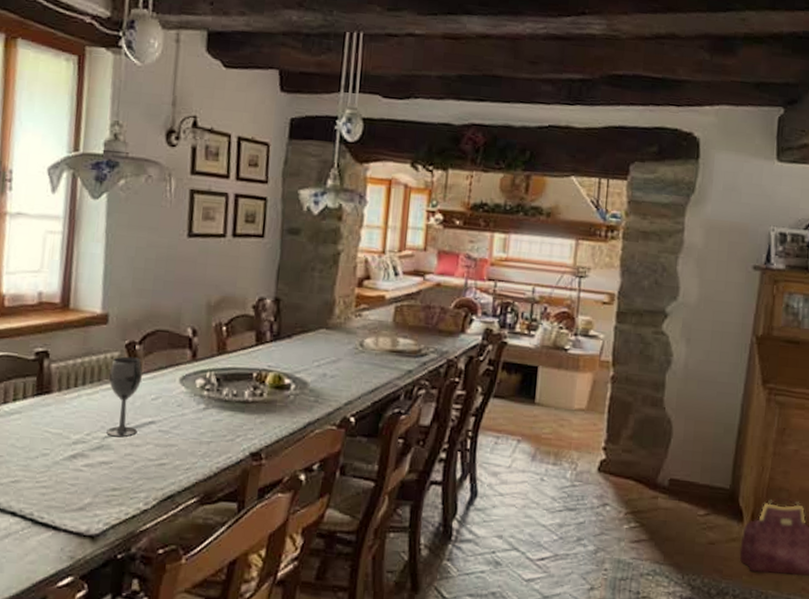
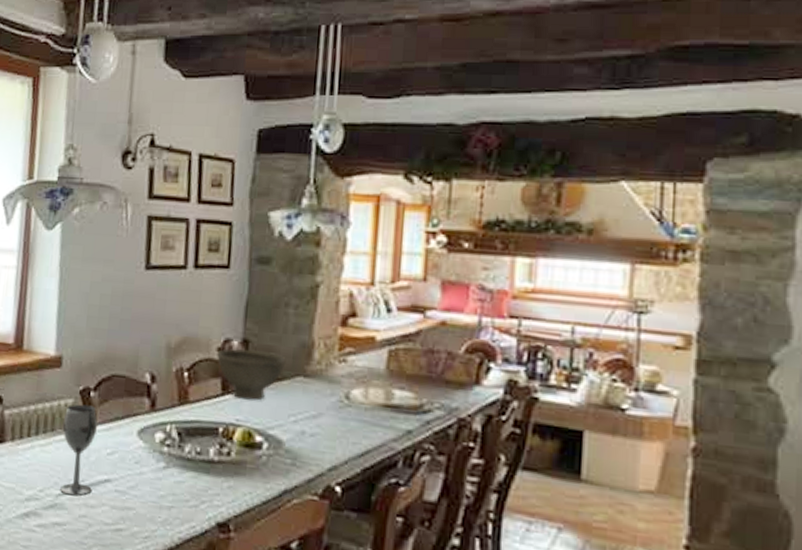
bowl: none [251,305,312,349] -> present [215,348,286,400]

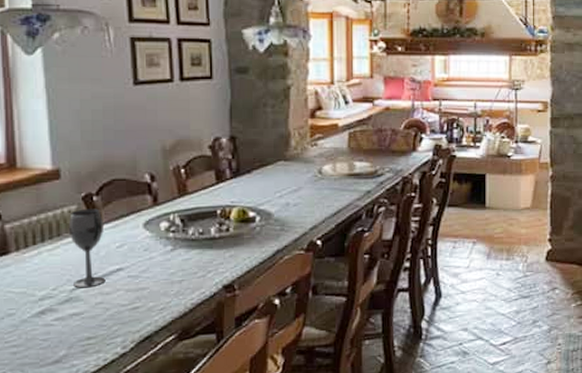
bowl: present [215,348,286,400] -> none [208,144,269,185]

